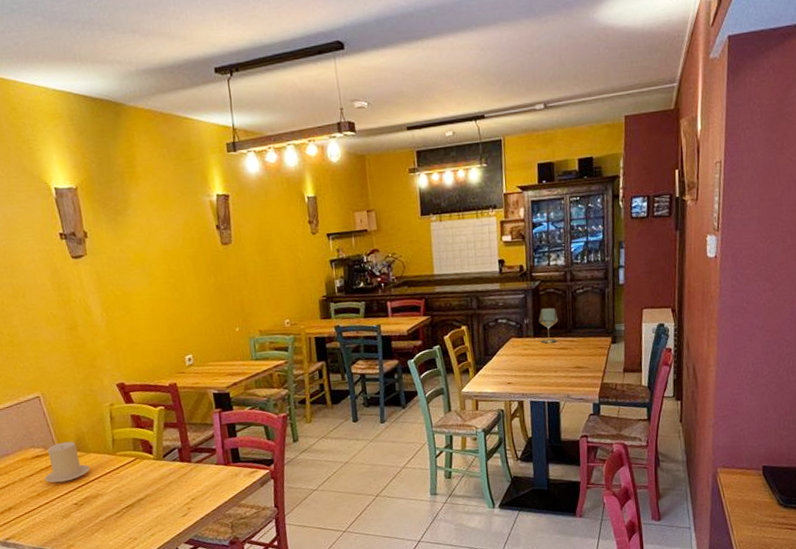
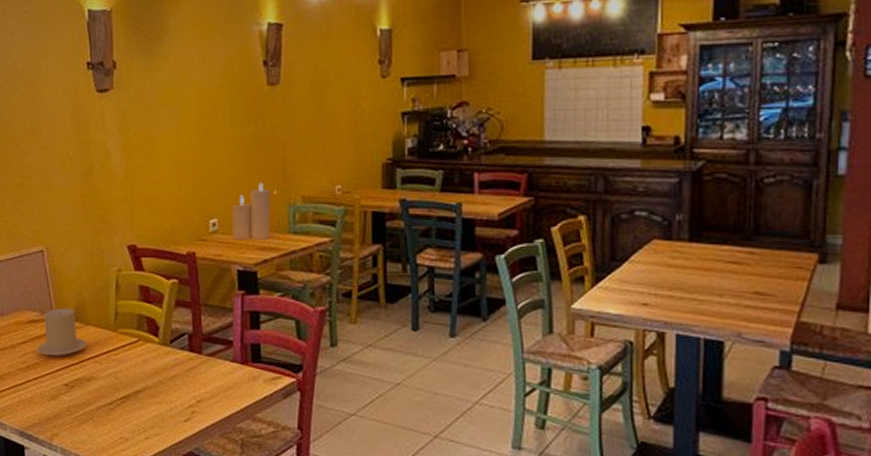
candle: none [203,323,237,371] -> present [231,182,271,241]
wine glass: present [538,307,559,344] -> none [699,201,731,253]

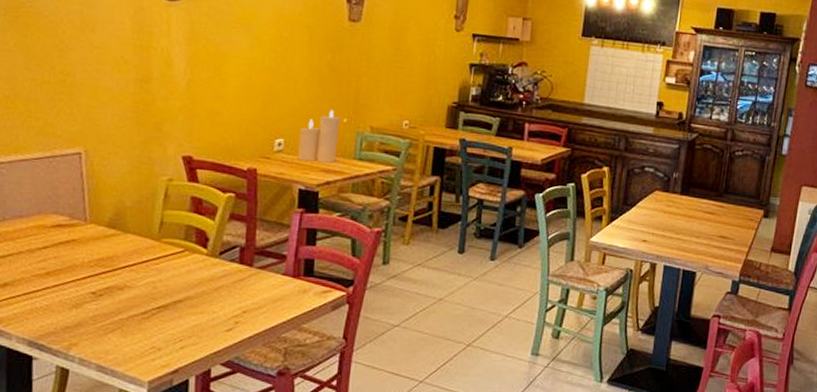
candle: present [36,308,87,357] -> none [60,213,123,264]

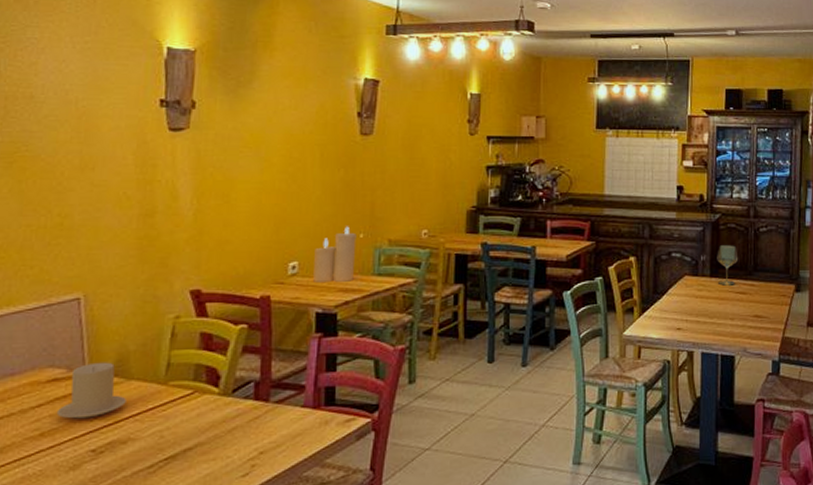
candle: none [60,213,123,264] -> present [56,362,126,419]
wine glass: none [688,164,711,205] -> present [717,245,739,286]

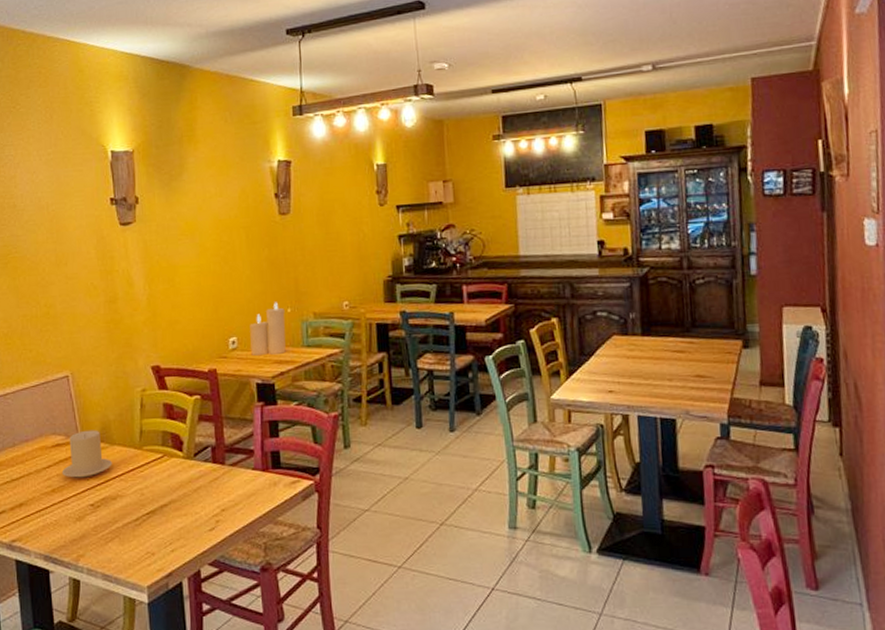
wine glass: present [717,245,739,286] -> none [647,300,673,345]

